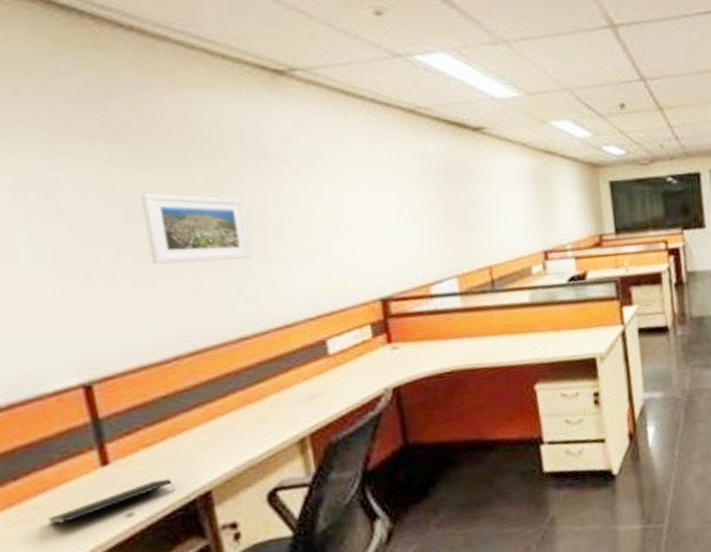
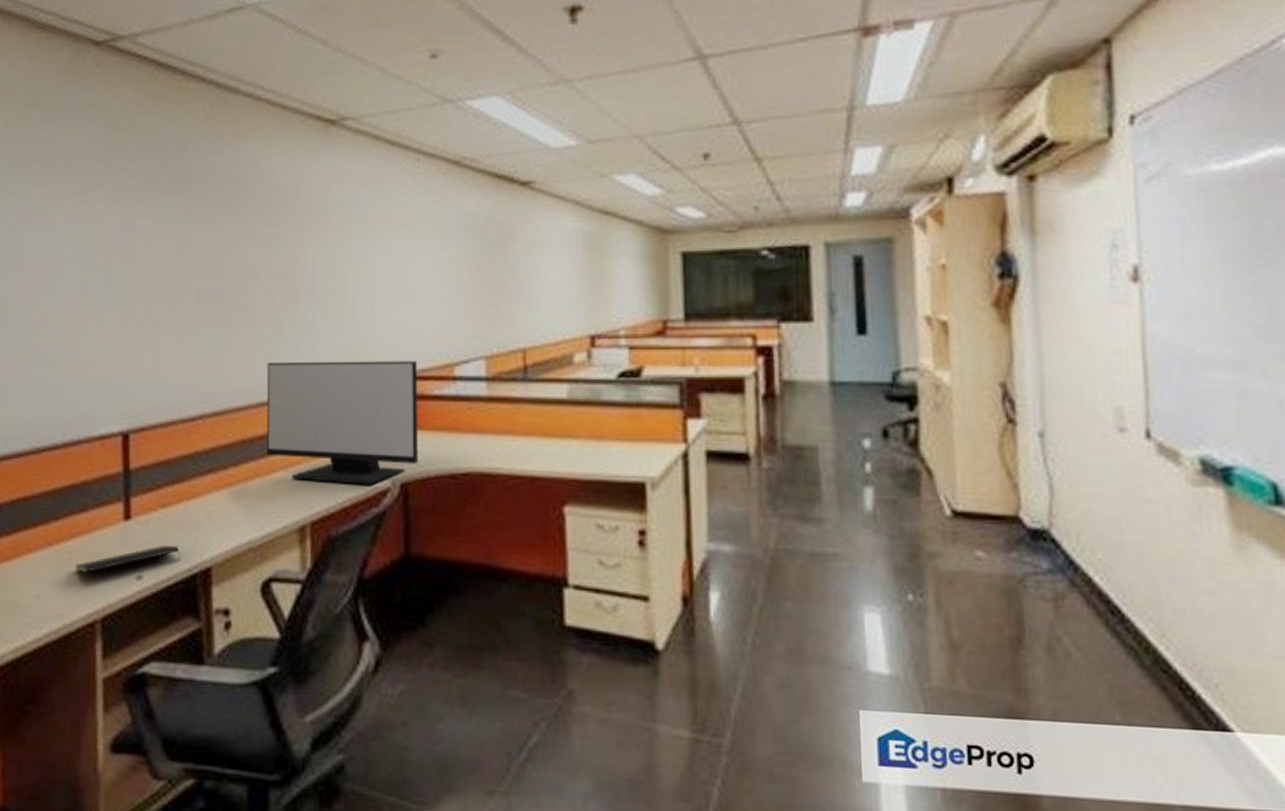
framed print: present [140,192,253,264] -> none [194,243,283,318]
monitor: none [243,285,406,400] -> present [266,361,418,485]

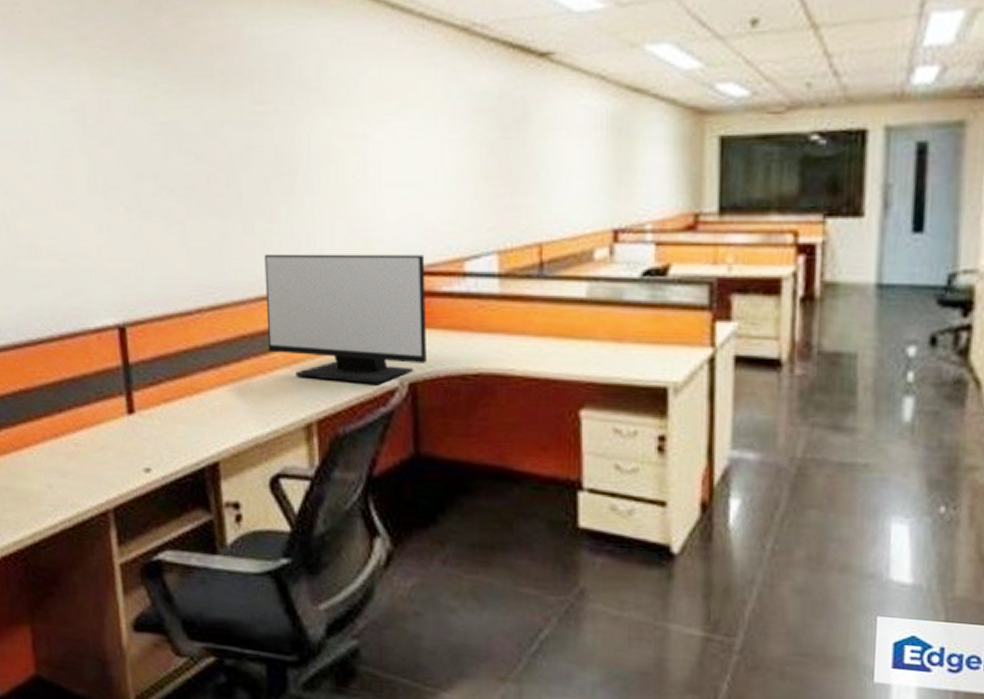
notepad: present [75,544,181,574] -> none [82,439,188,465]

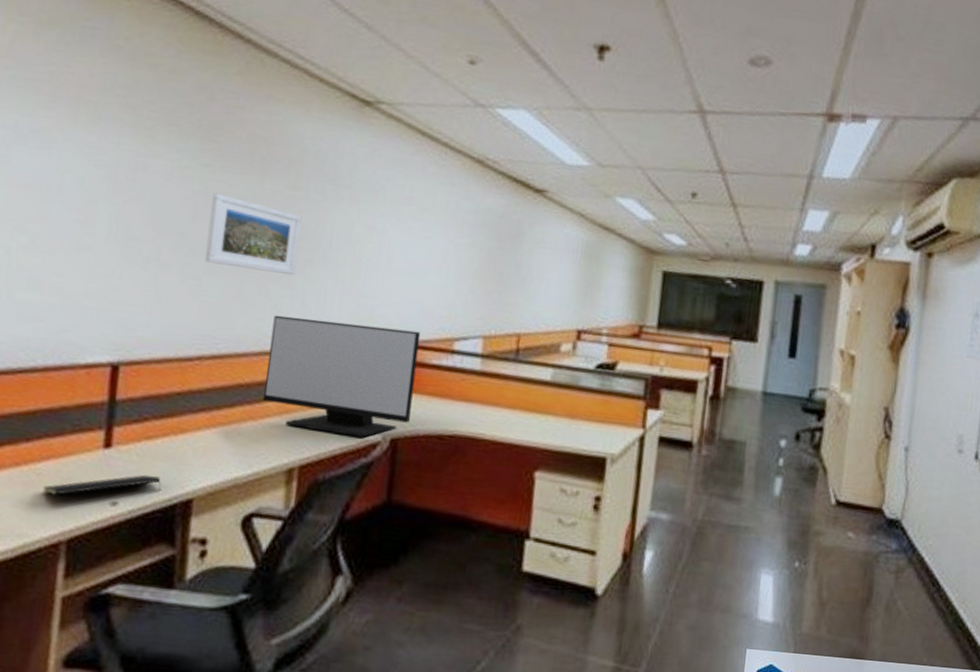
notepad: none [82,439,188,465] -> present [42,474,161,496]
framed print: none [179,122,278,206] -> present [205,192,302,276]

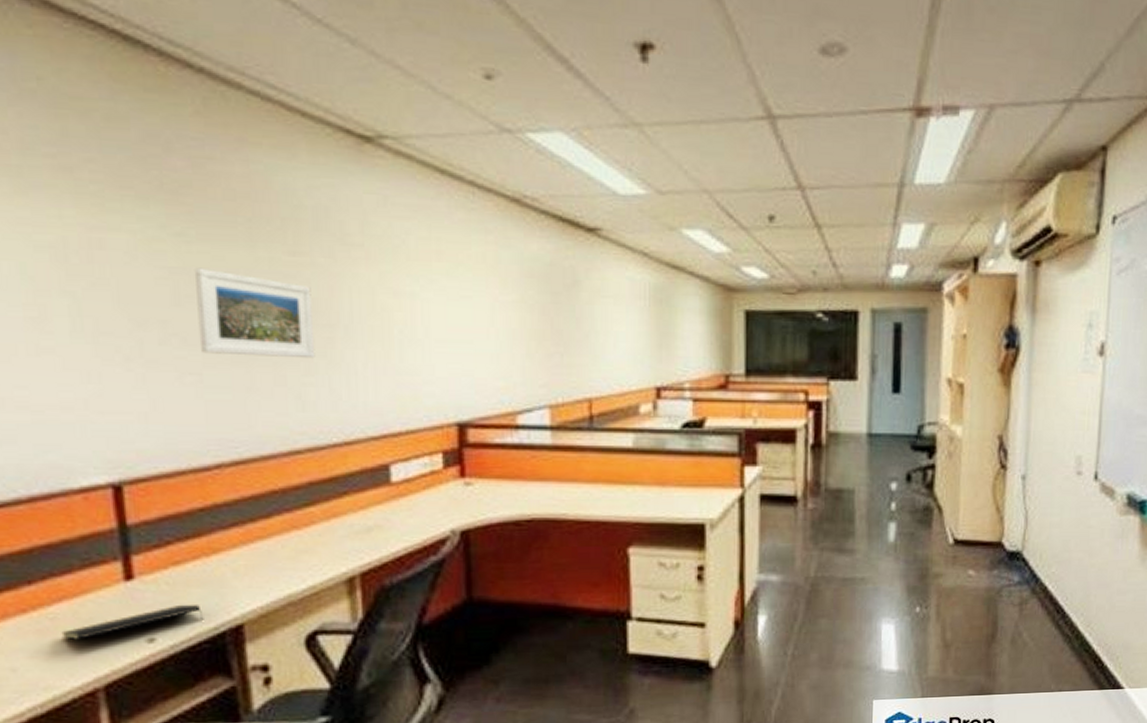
monitor: present [262,315,421,438] -> none [299,407,479,534]

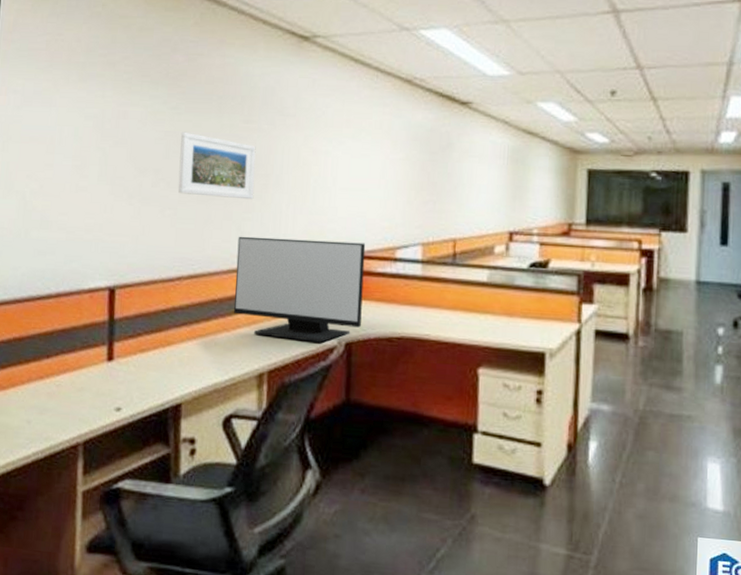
notepad: present [61,604,204,641] -> none [62,383,155,404]
monitor: none [299,407,479,534] -> present [233,236,366,343]

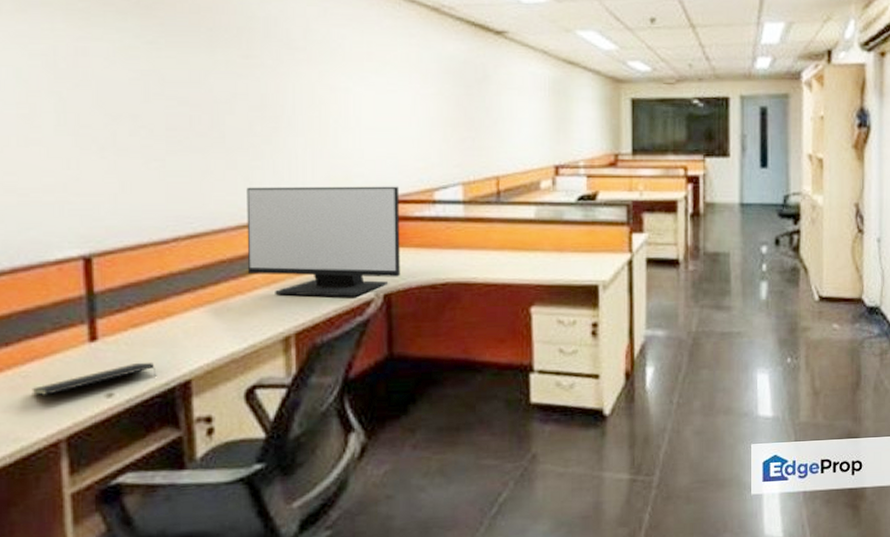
notepad: none [62,383,155,404] -> present [32,362,157,397]
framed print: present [178,131,256,200] -> none [162,70,262,145]

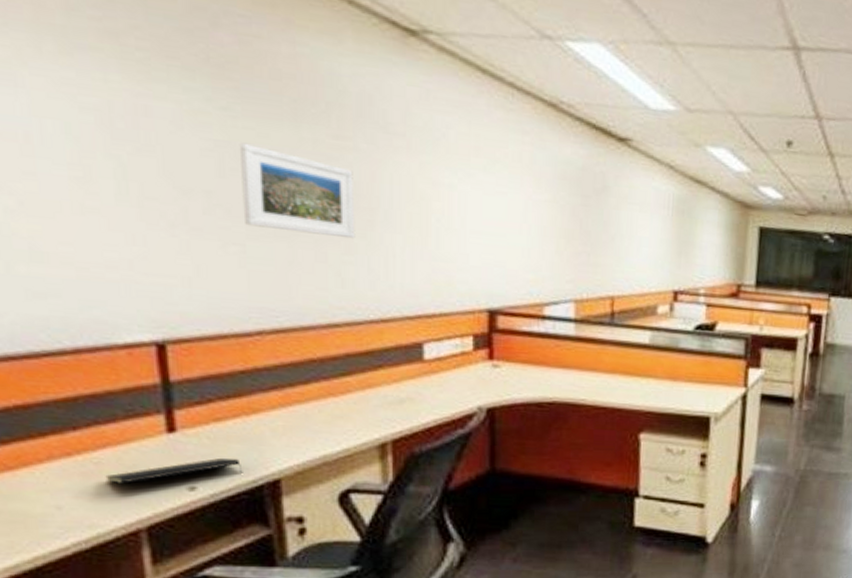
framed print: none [162,70,262,145] -> present [239,142,356,239]
monitor: present [246,186,400,297] -> none [338,283,507,409]

